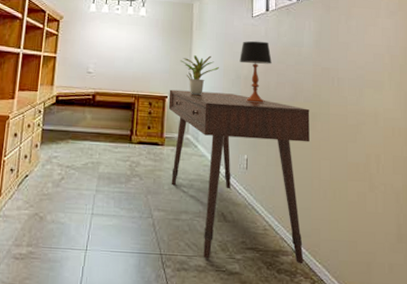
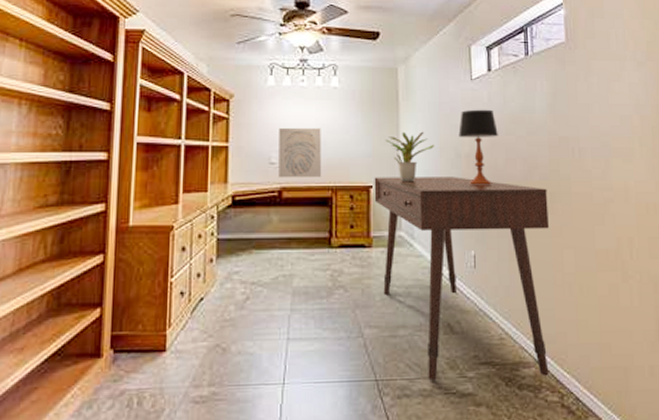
wall art: none [94,45,130,86] -> present [278,127,321,178]

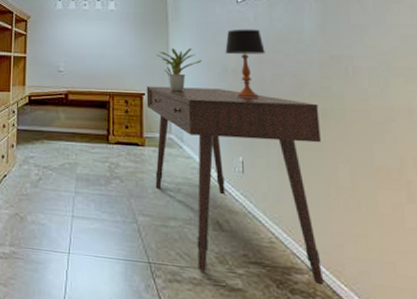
wall art: present [278,127,321,178] -> none [65,42,100,84]

